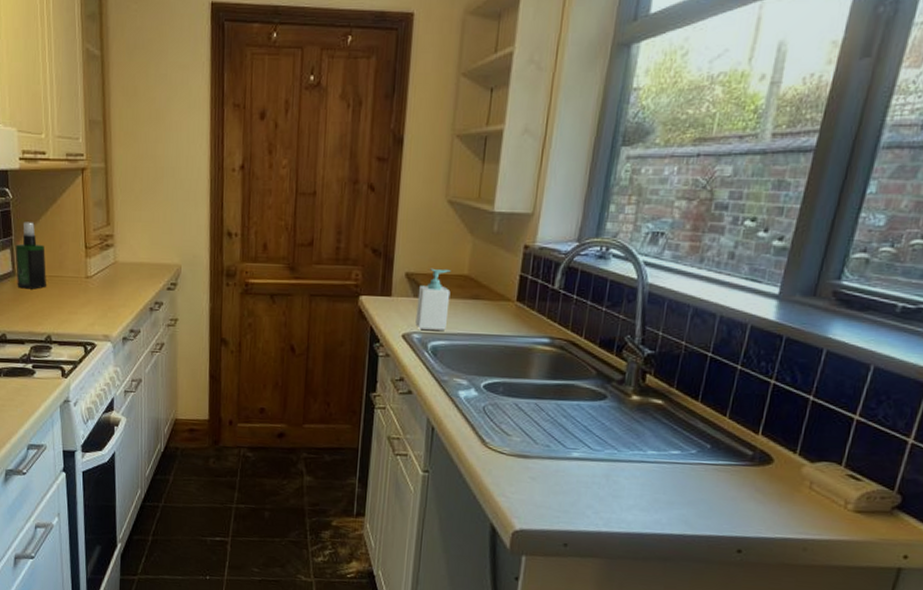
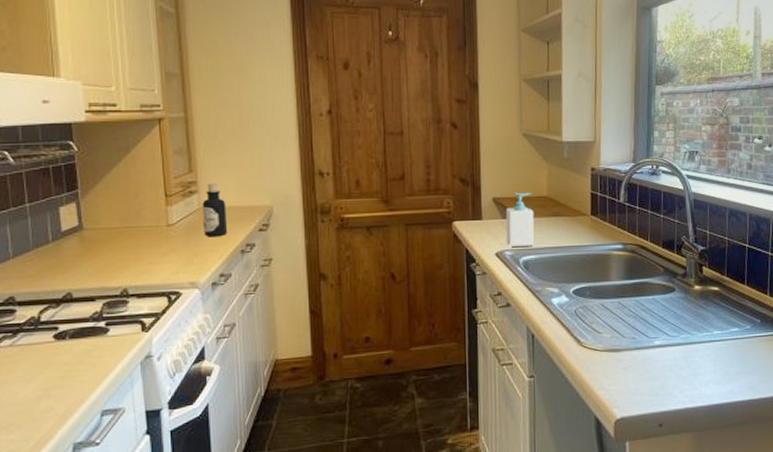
spray bottle: present [15,221,46,289] -> none [81,173,120,243]
bottle: none [117,237,139,292] -> present [202,183,228,236]

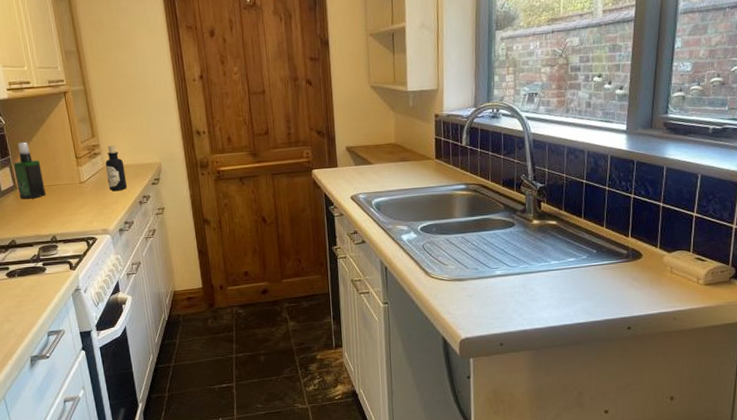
spray bottle: none [81,173,120,243] -> present [13,142,46,199]
soap bottle: present [505,192,535,247] -> none [358,140,384,190]

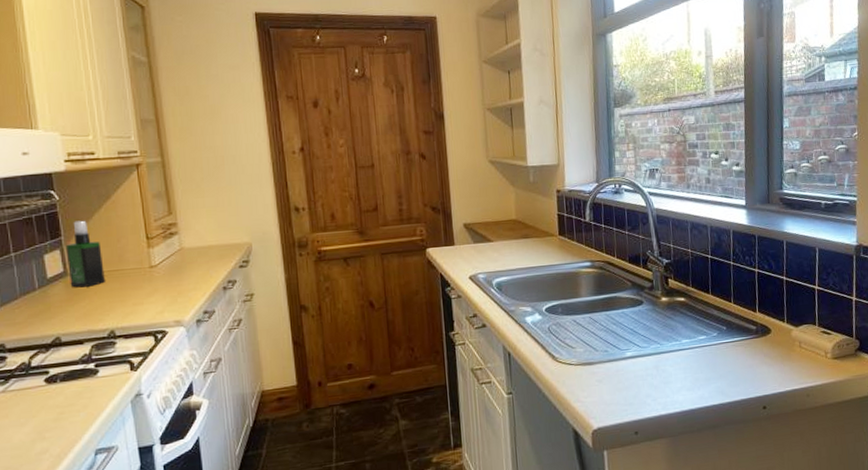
bottle: present [105,145,128,191] -> none [183,223,209,275]

